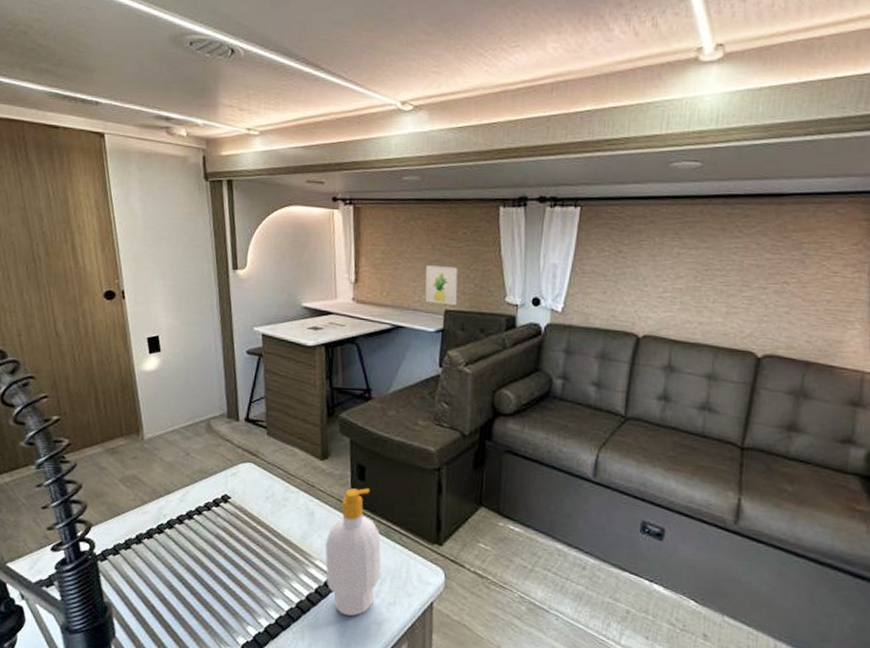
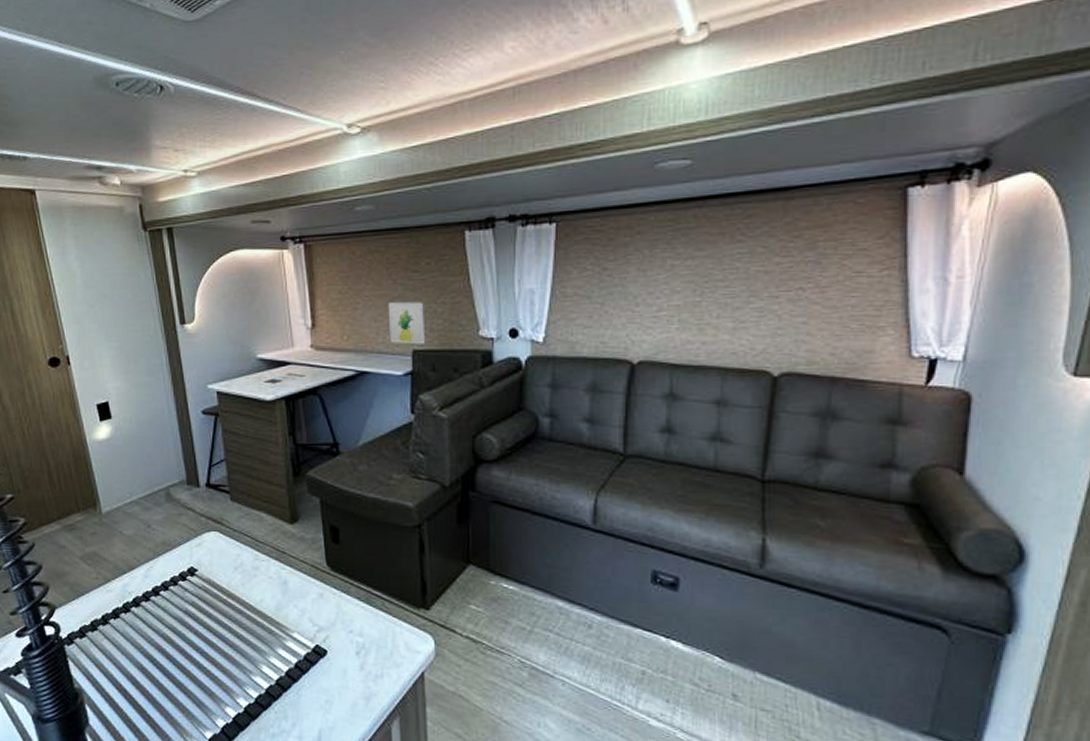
soap bottle: present [325,488,381,616] -> none [301,552,364,691]

